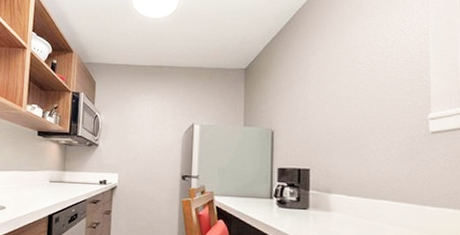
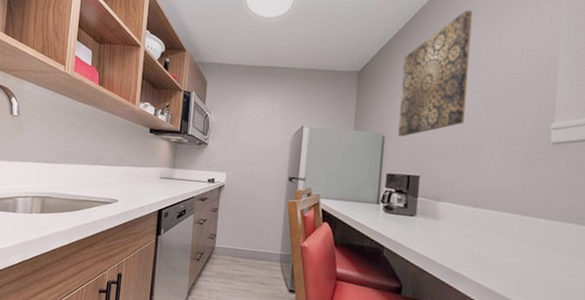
wall art: none [287,9,348,131] -> present [398,10,473,137]

